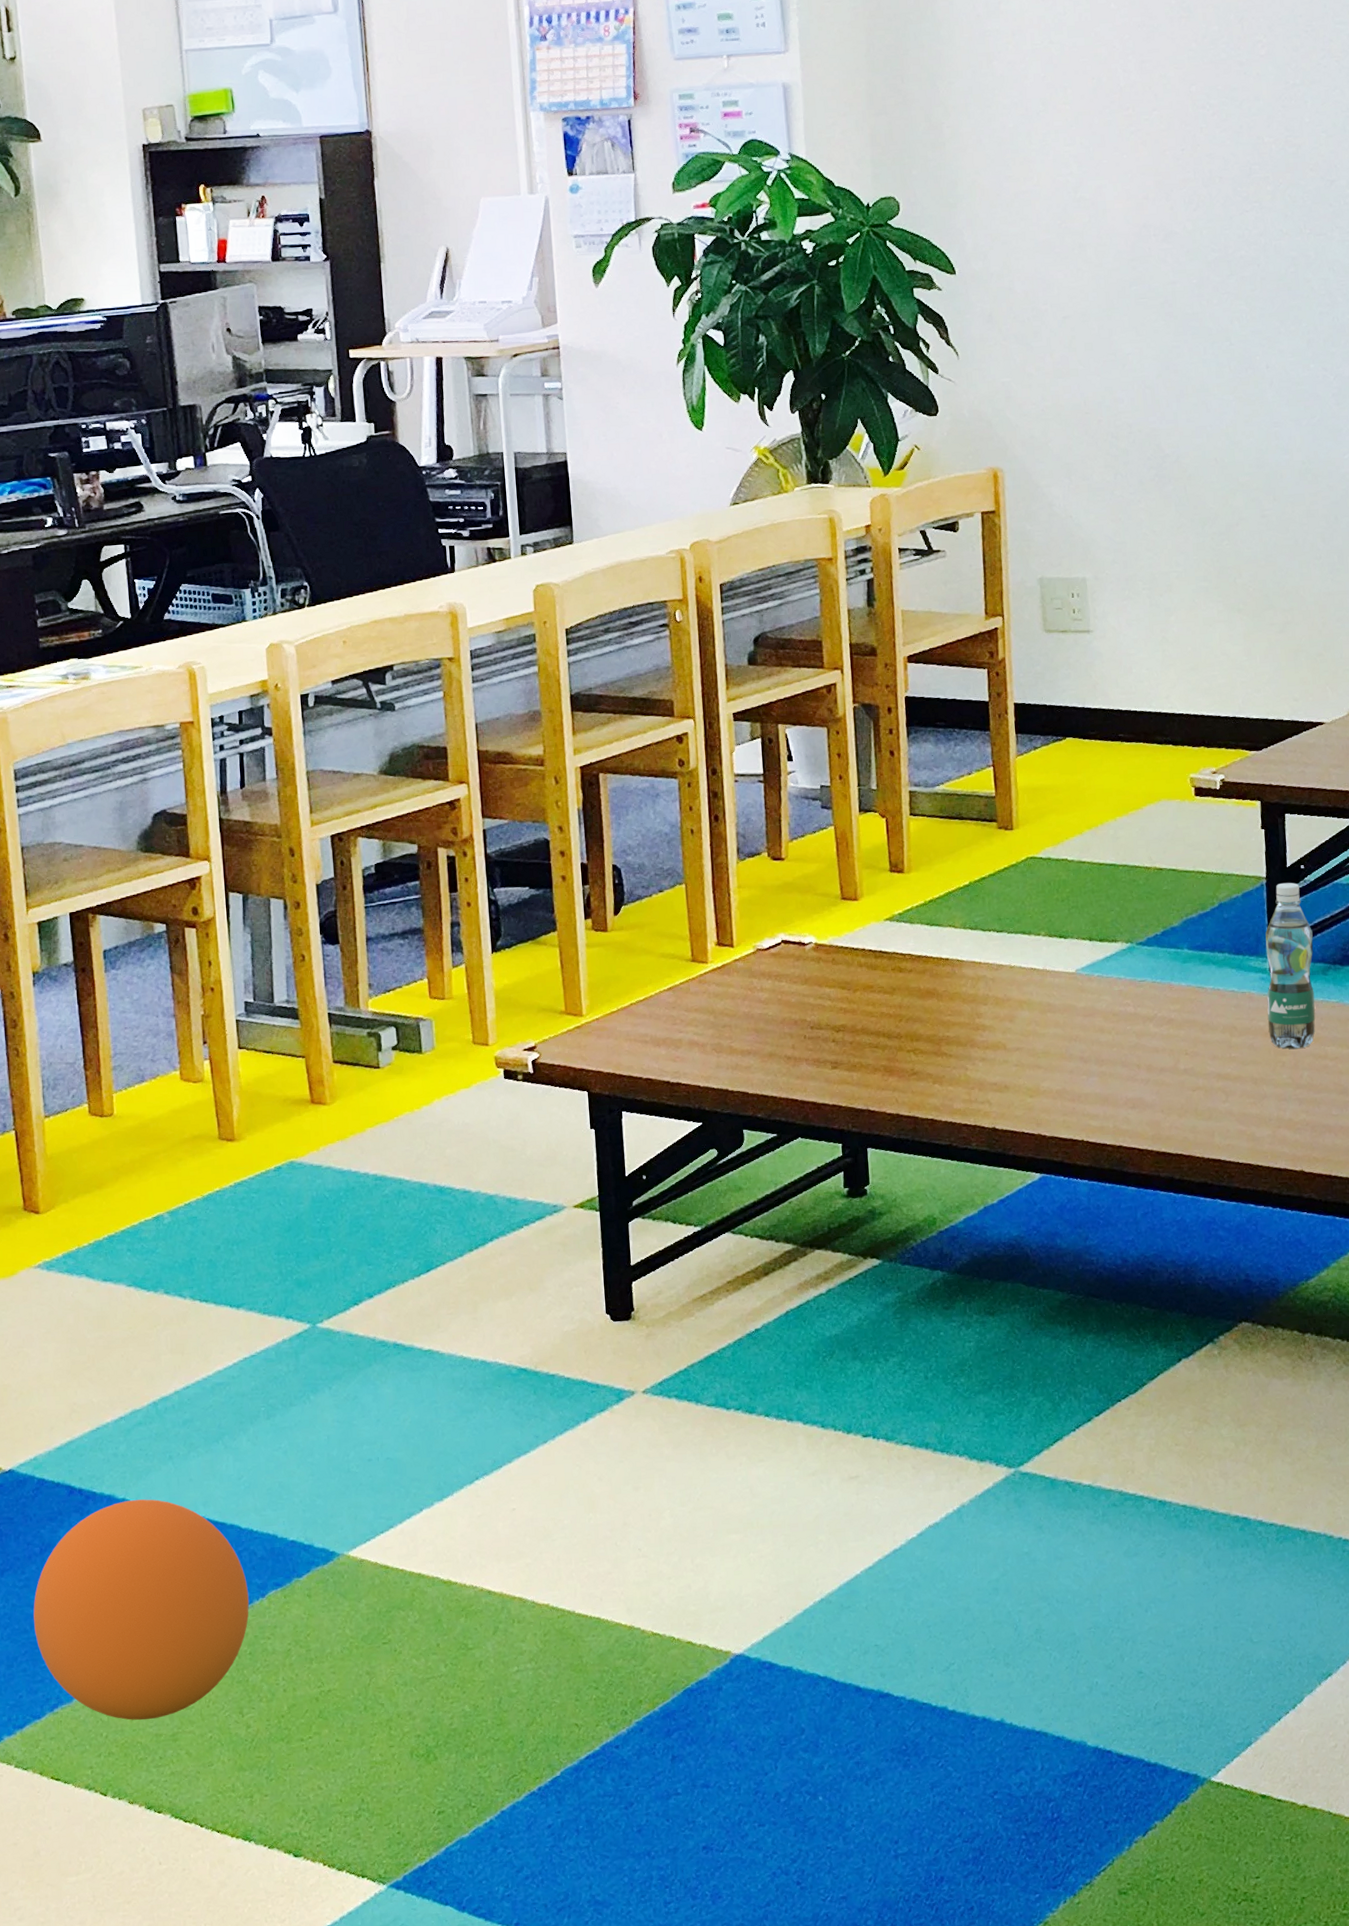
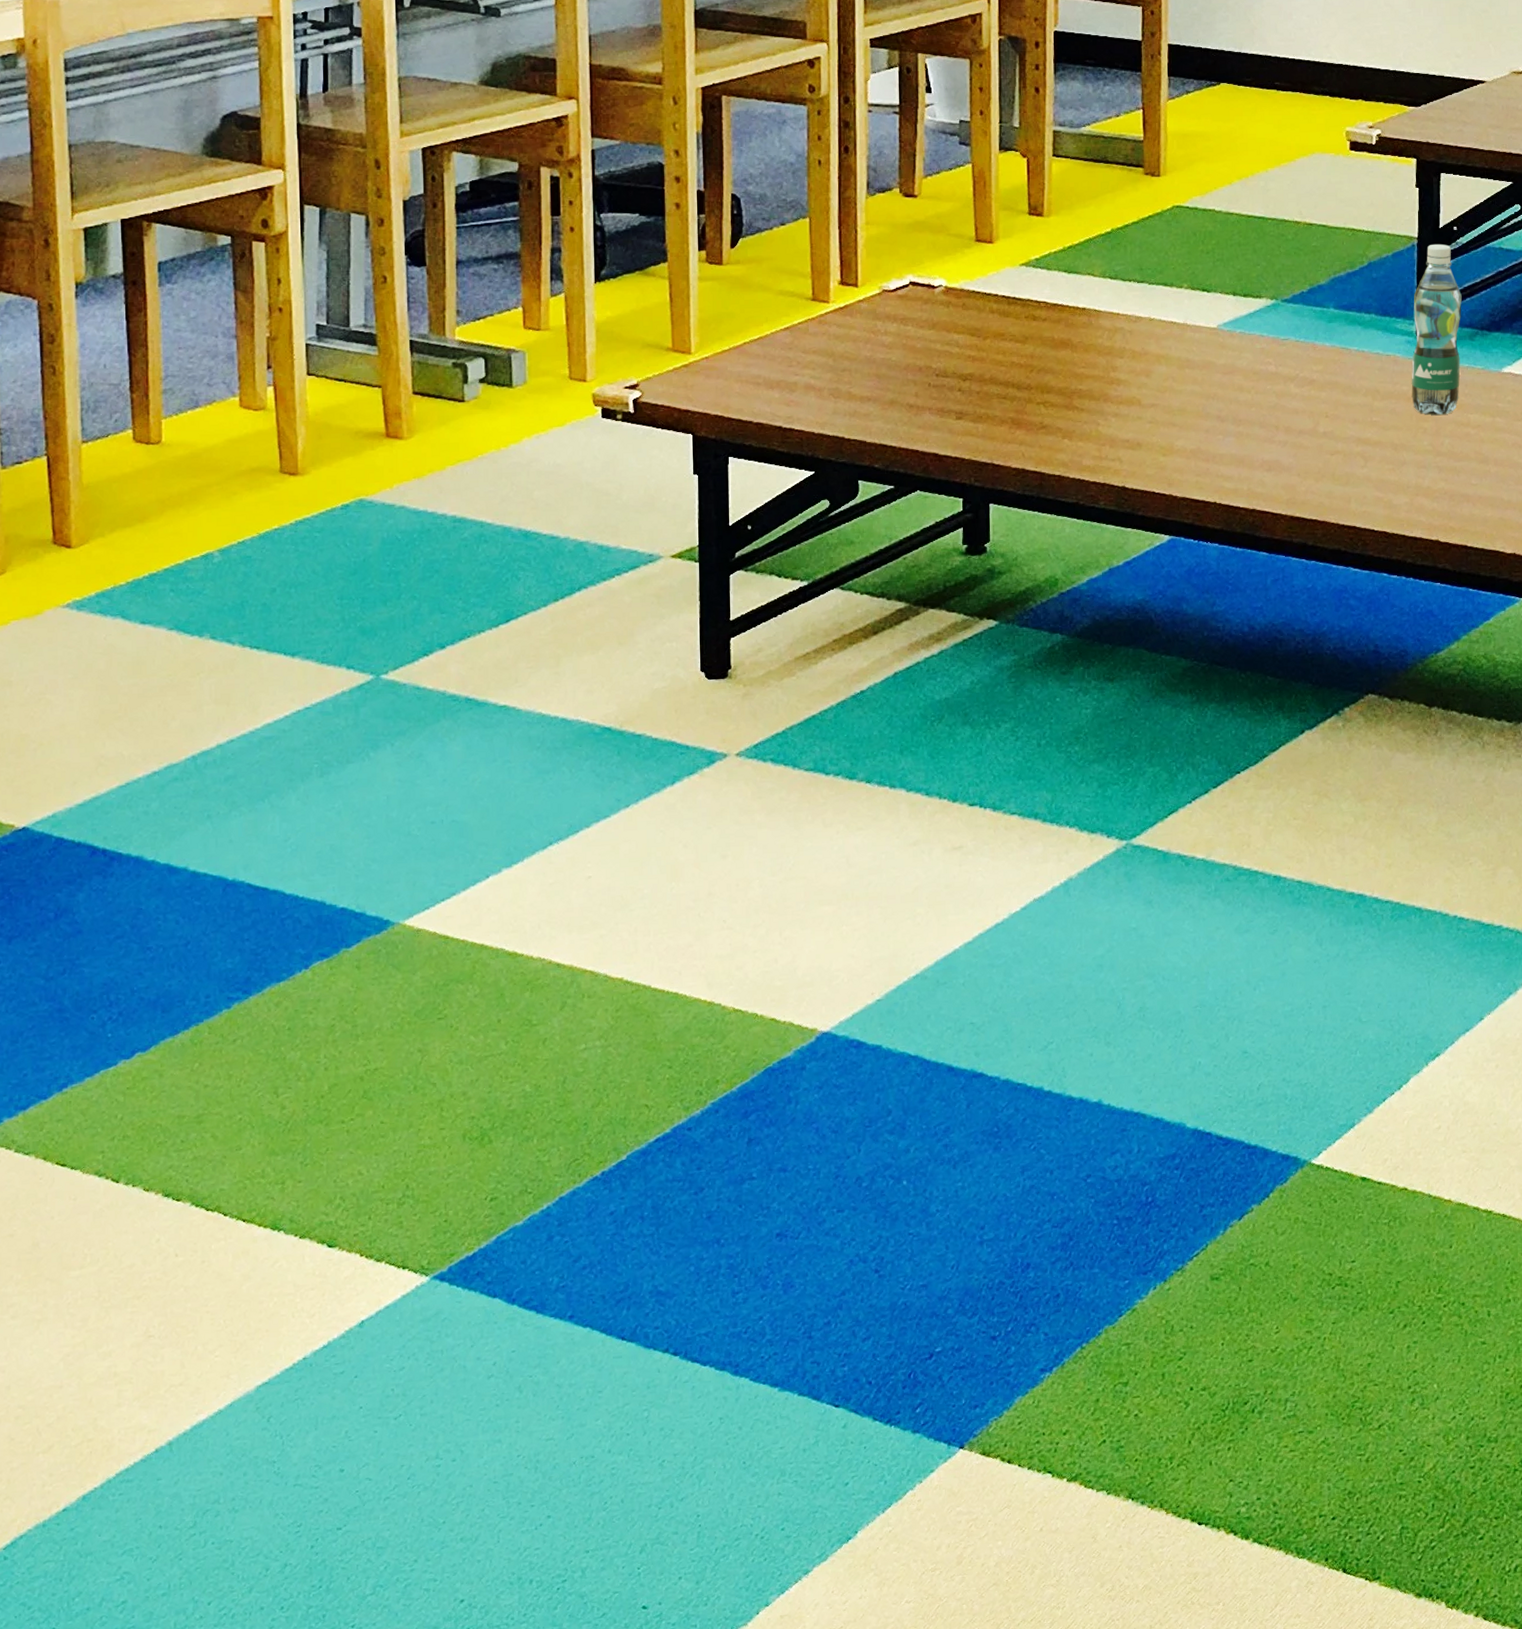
ball: present [33,1499,250,1720] -> none [44,861,291,1101]

